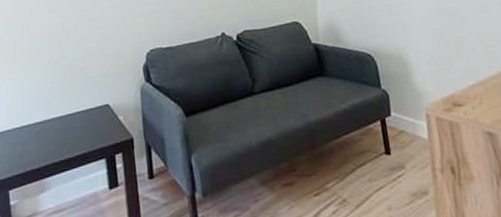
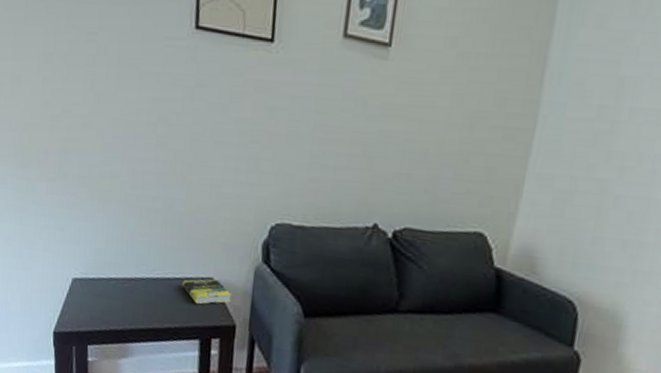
book: none [84,104,126,129] -> present [182,278,232,305]

